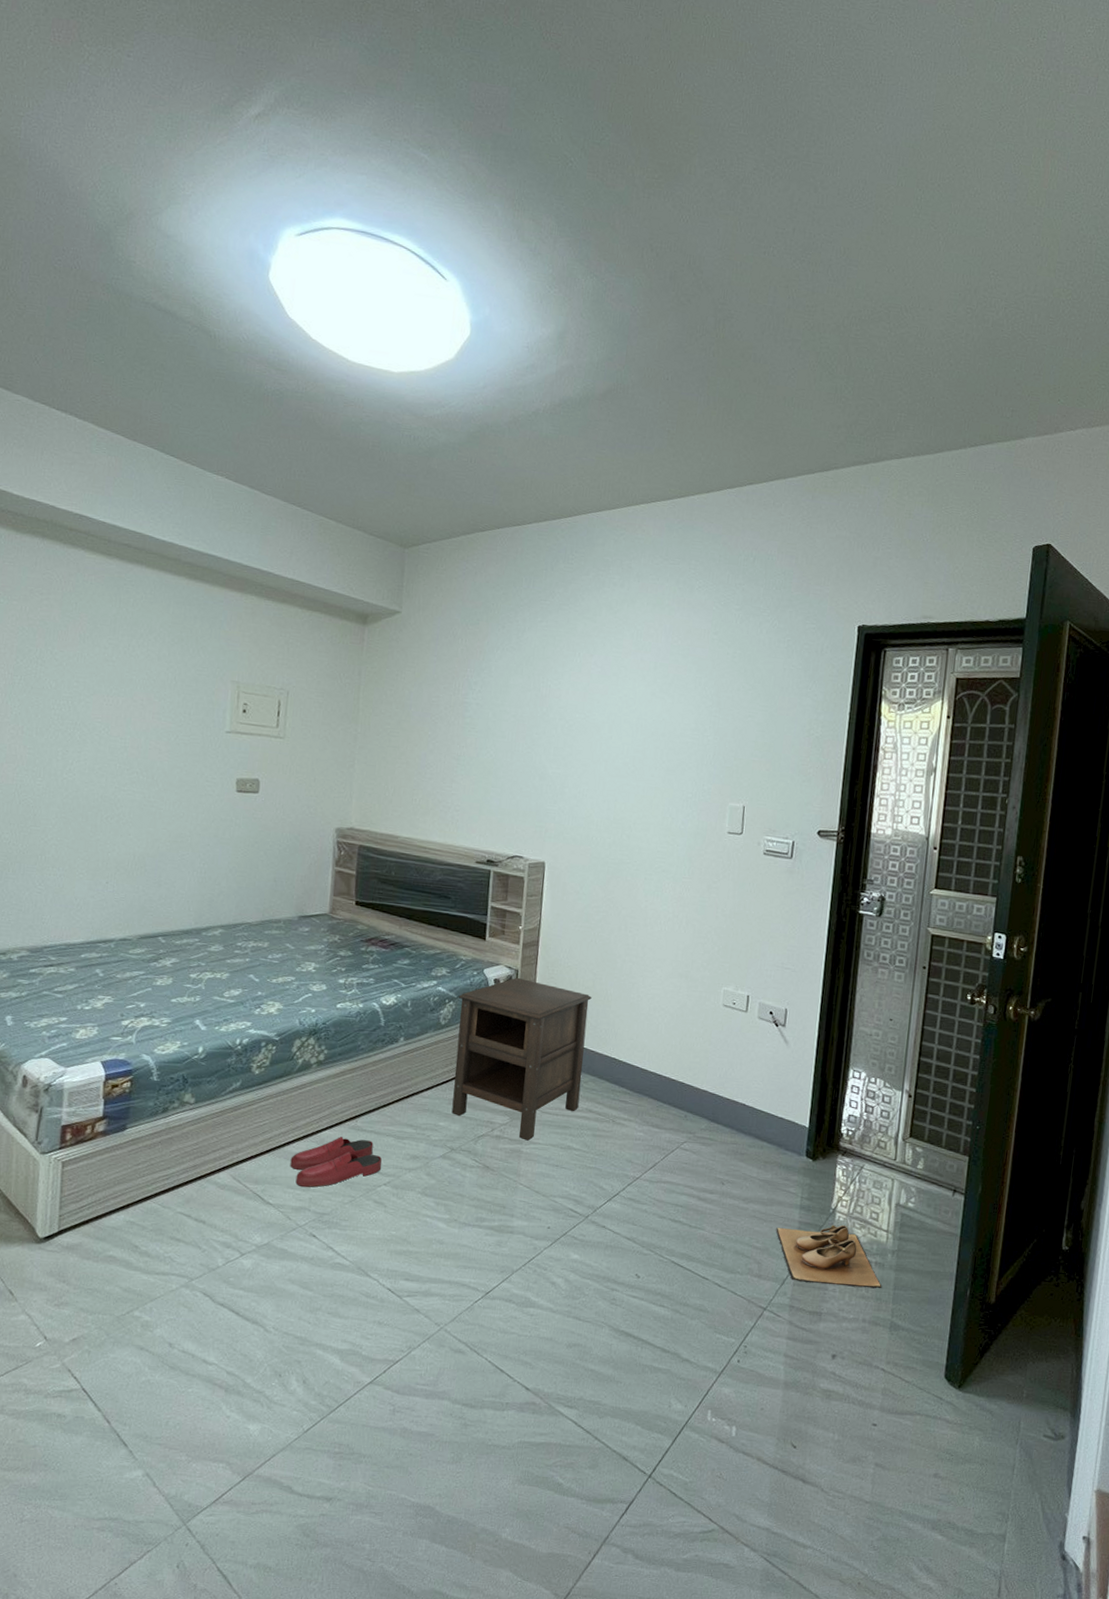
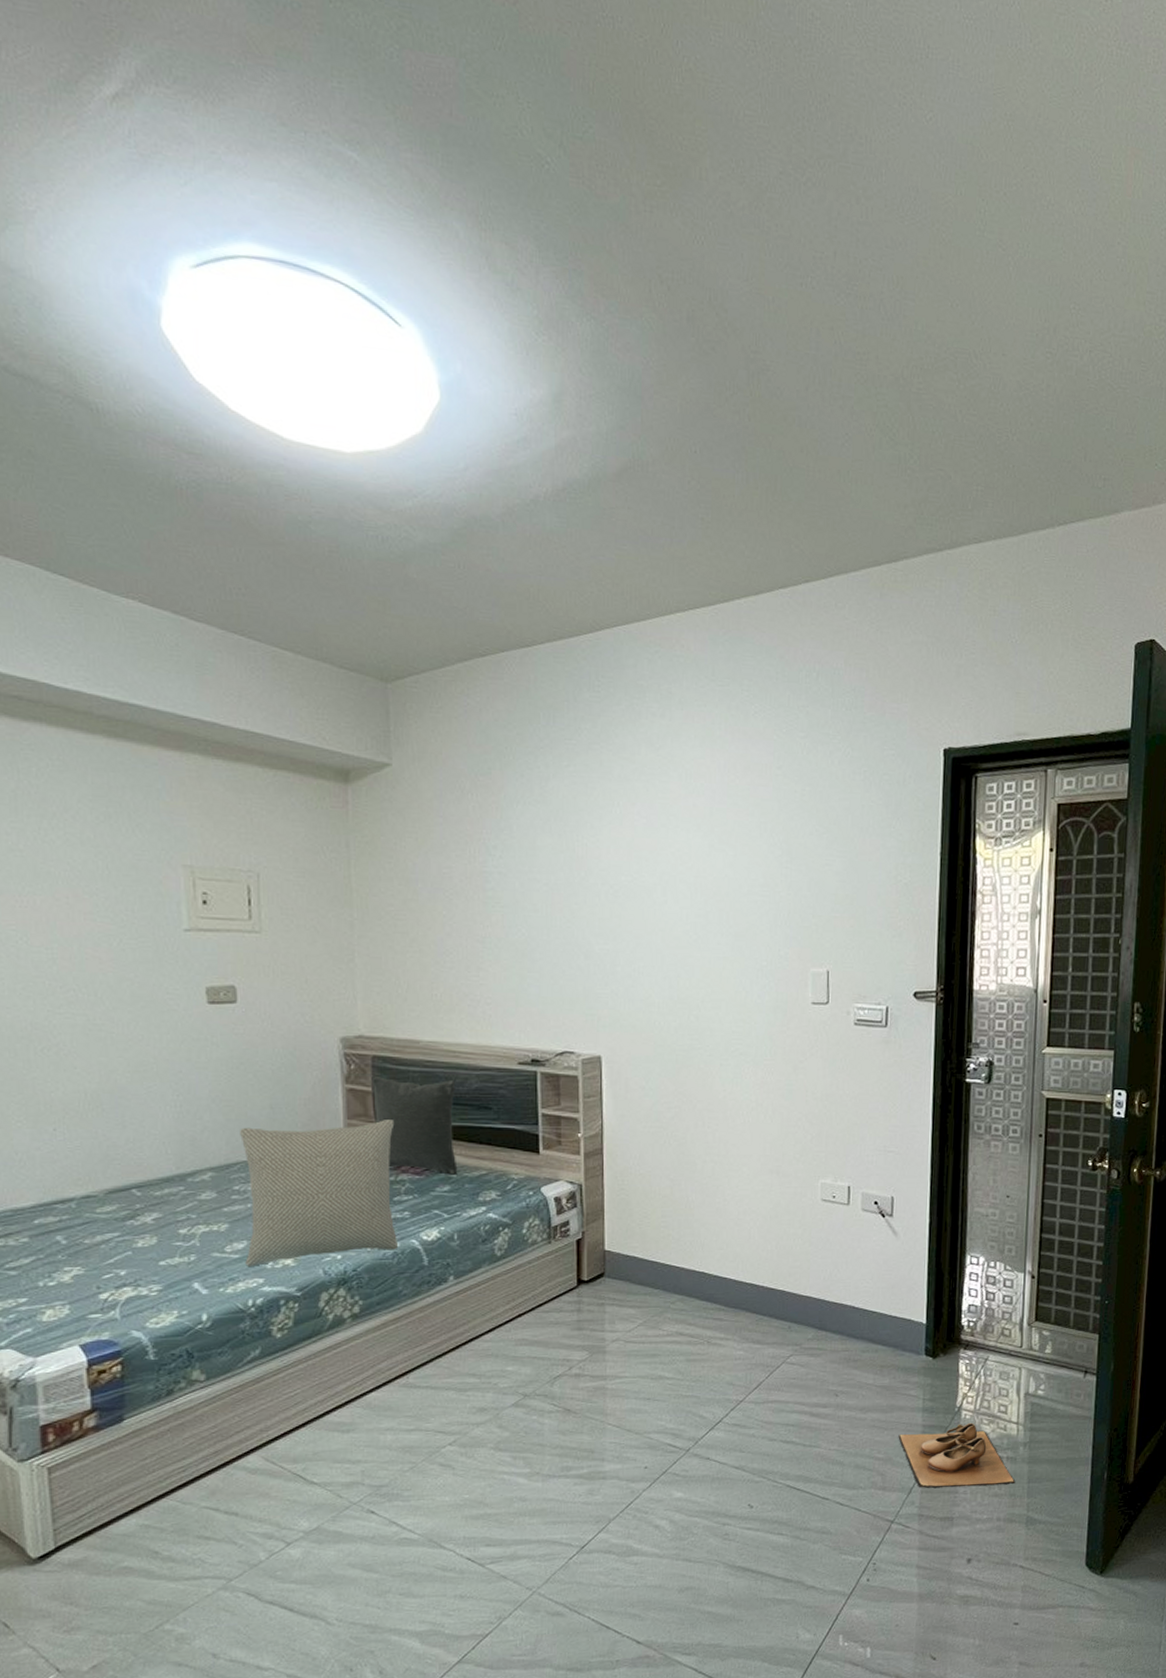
pillow: none [238,895,371,1012] -> present [240,1120,399,1268]
slippers: present [290,1137,382,1187] -> none [333,1397,443,1459]
pillow: none [356,862,424,951] -> present [371,1076,458,1175]
nightstand: present [451,977,592,1141] -> none [513,1193,671,1376]

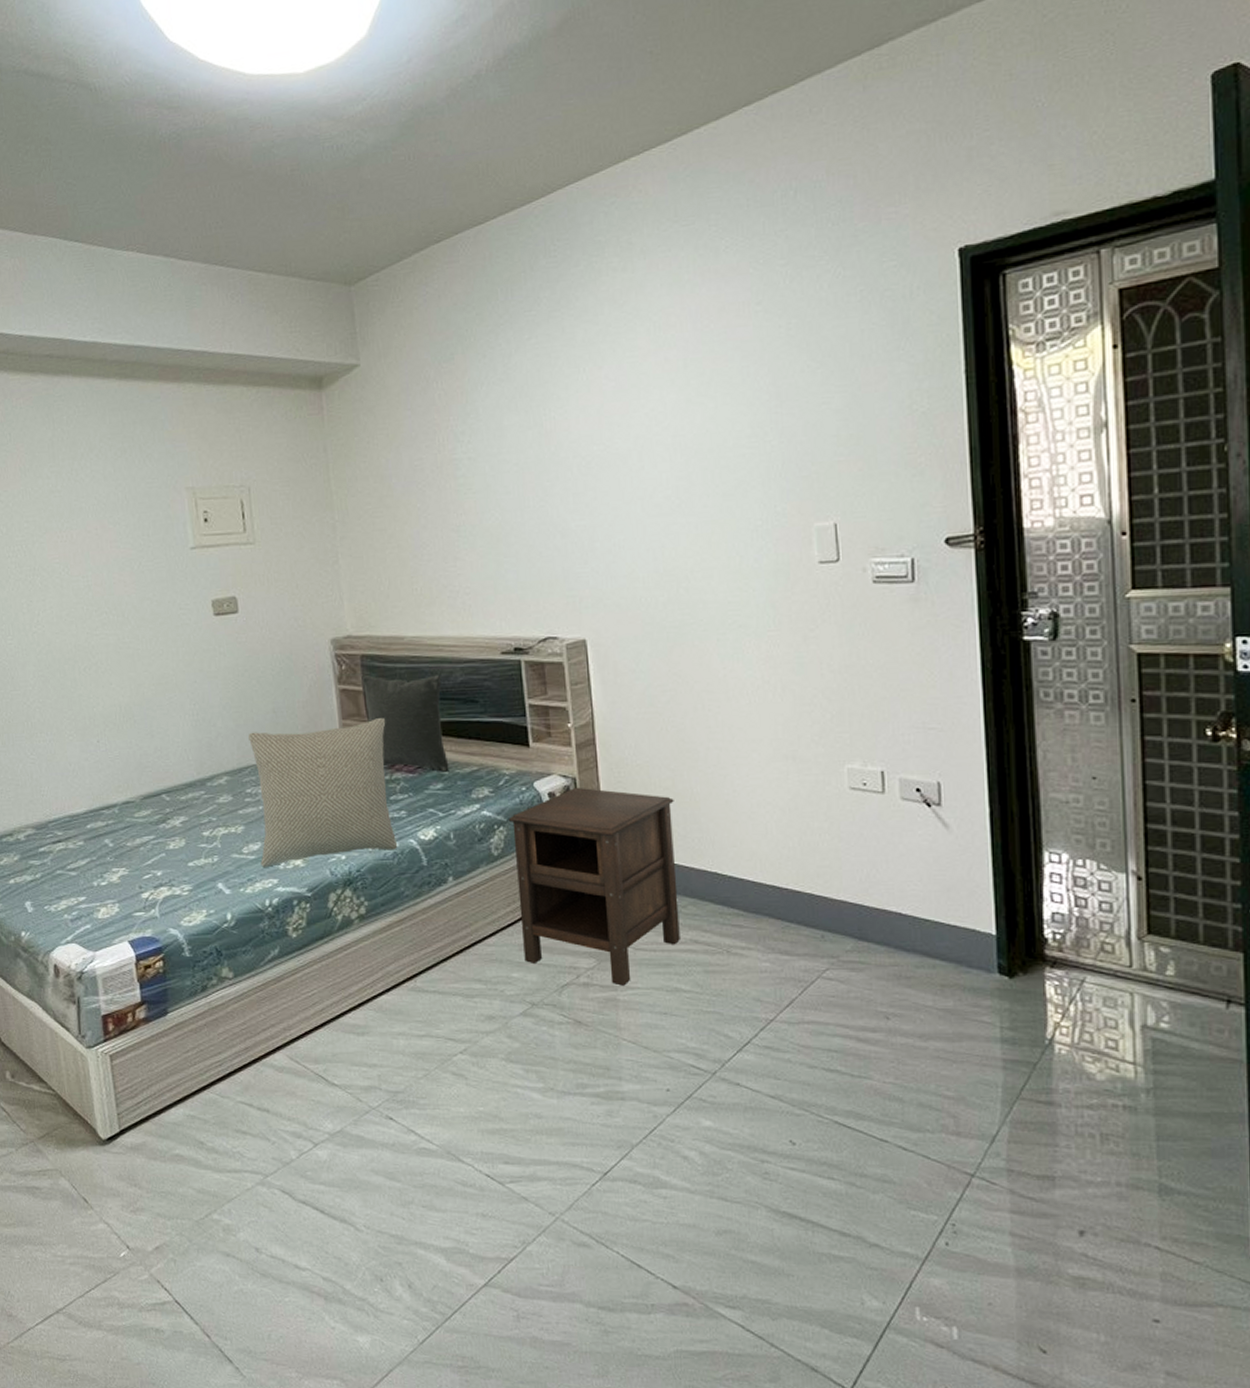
nightstand: none [513,1193,671,1376] -> present [508,787,680,986]
shoe: present [898,1422,1016,1489] -> none [971,1059,1139,1141]

